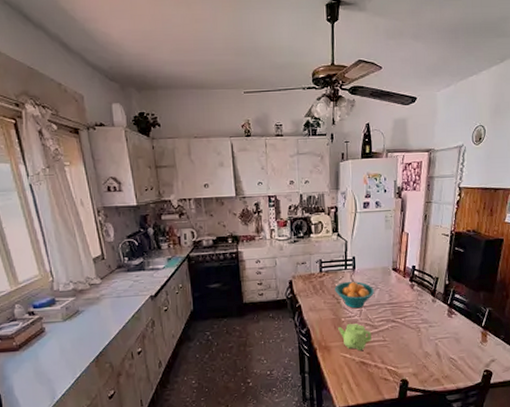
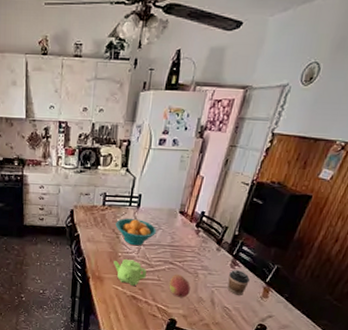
fruit: none [394,331,415,356] -> present [169,274,190,298]
coffee cup: none [448,318,467,344] -> present [227,270,250,295]

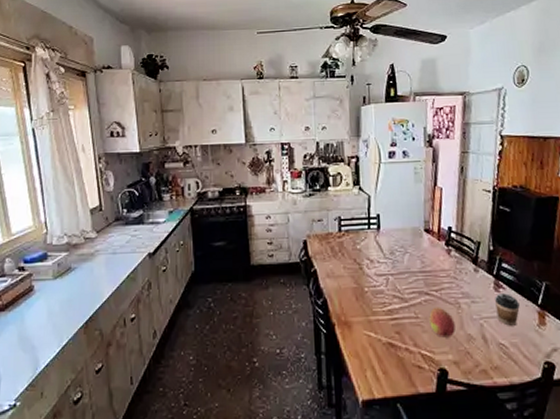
teapot: present [113,259,147,287] -> none [360,295,401,330]
fruit bowl: present [115,218,157,246] -> none [356,243,404,277]

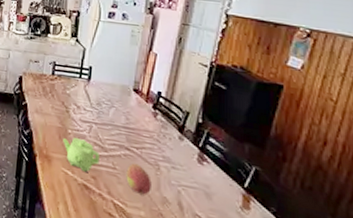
teapot: none [360,295,401,330] -> present [63,137,100,173]
coffee cup: present [495,293,520,326] -> none [197,166,223,202]

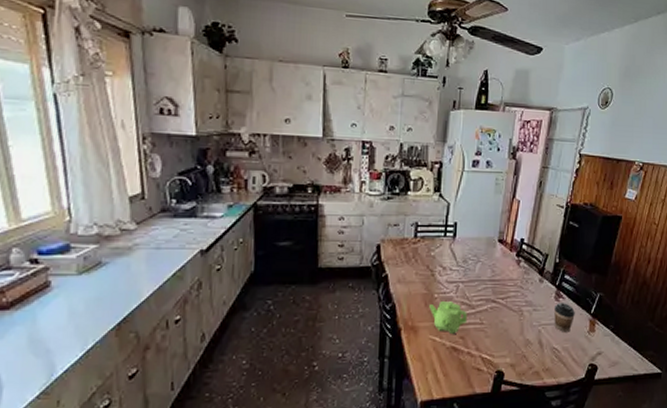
fruit: present [126,163,152,195] -> none [493,314,516,342]
coffee cup: none [197,166,223,202] -> present [554,303,575,332]

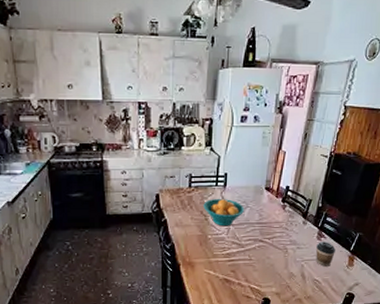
teapot: present [429,301,467,335] -> none [204,241,237,269]
fruit bowl: none [430,250,476,284] -> present [203,198,245,227]

